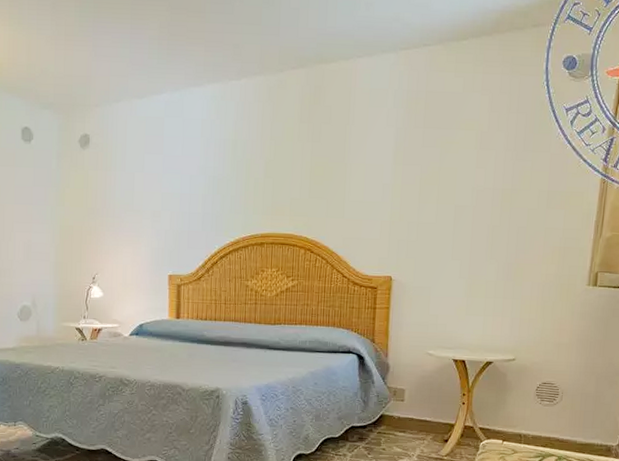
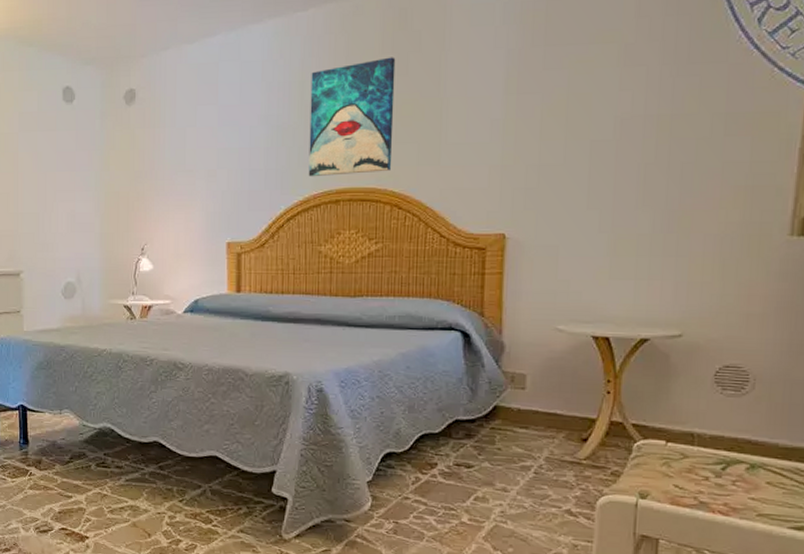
wall art: none [239,126,311,222] -> present [308,57,396,177]

